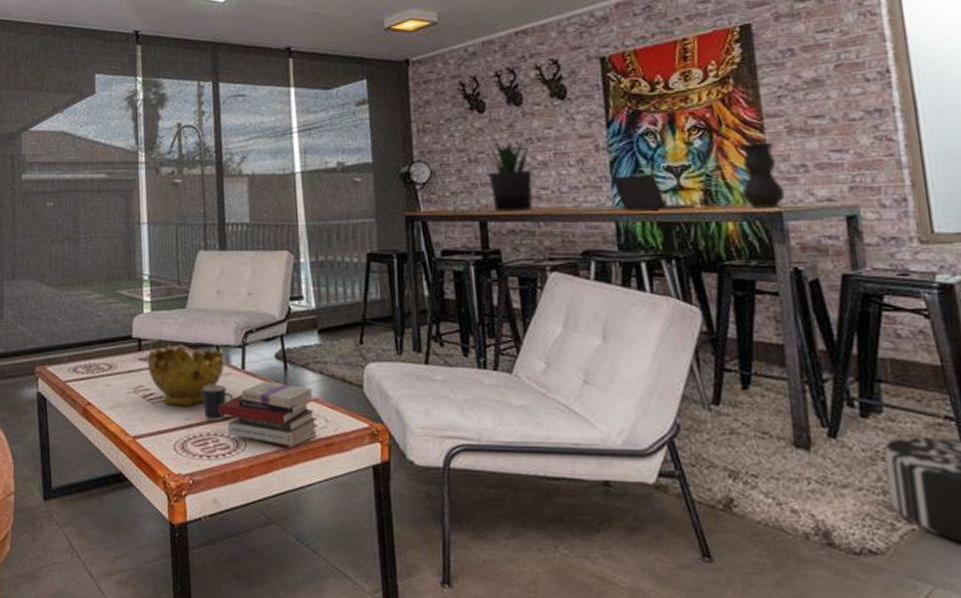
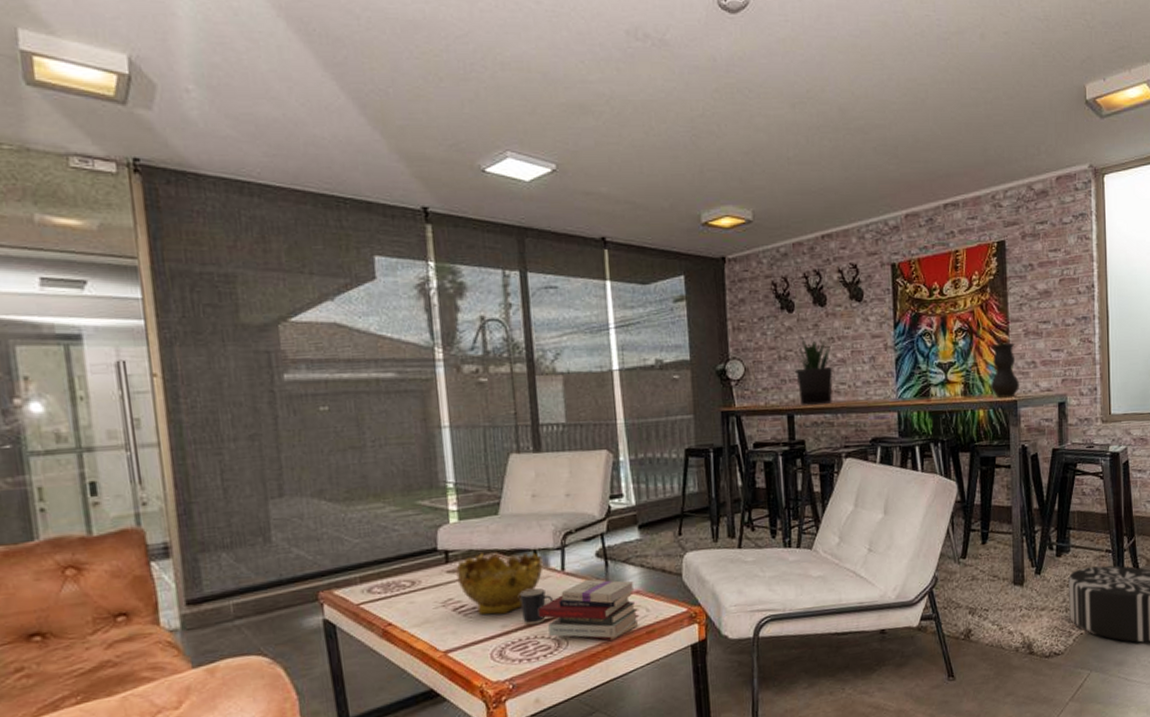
laptop: present [612,174,695,212] -> none [897,370,957,403]

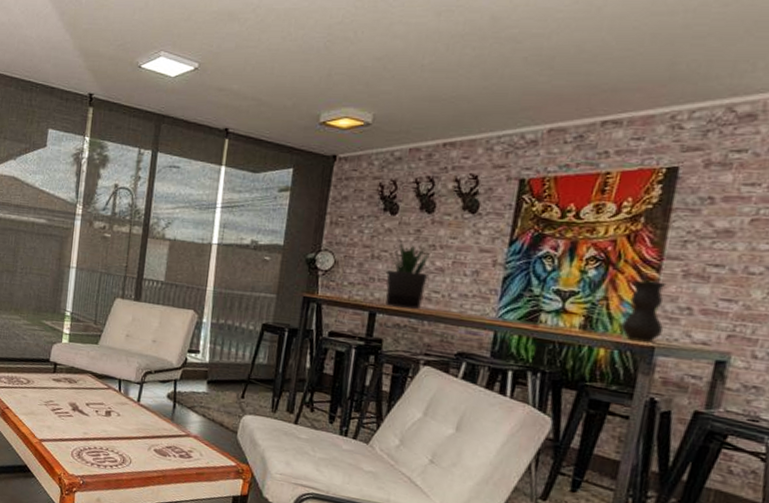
decorative bowl: present [456,552,543,615] -> none [59,371,125,425]
mug: present [519,588,554,625] -> none [100,409,127,440]
books: present [537,579,638,642] -> none [112,414,195,471]

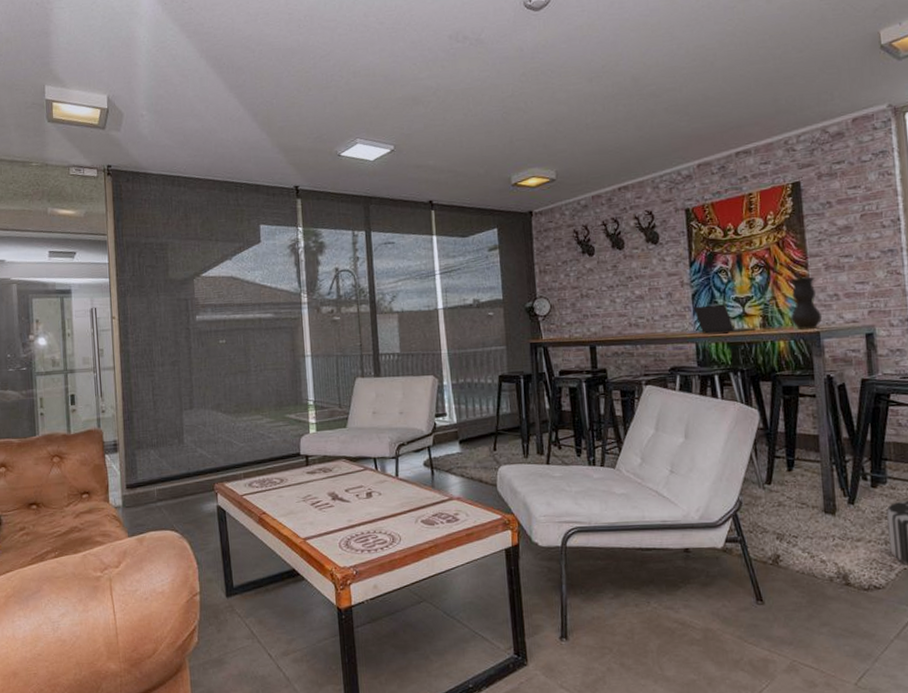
planter: present [385,239,430,309] -> none [597,276,632,337]
laptop: none [501,291,574,332] -> present [694,304,756,335]

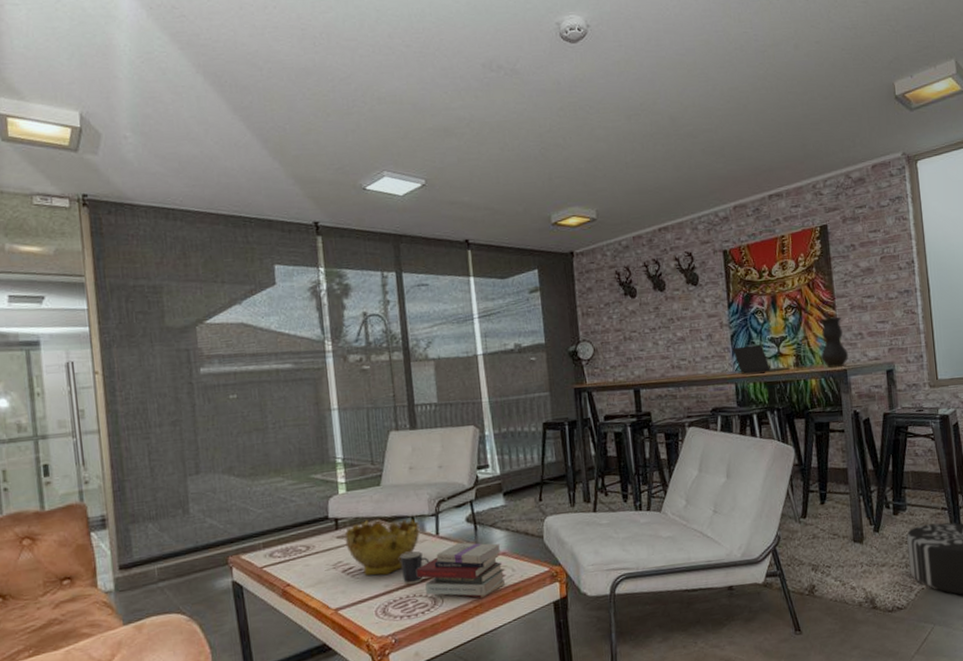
decorative bowl: none [314,458,381,511] -> present [344,519,420,576]
mug: none [362,491,389,521] -> present [399,551,430,585]
books: none [376,485,459,540] -> present [416,542,505,599]

